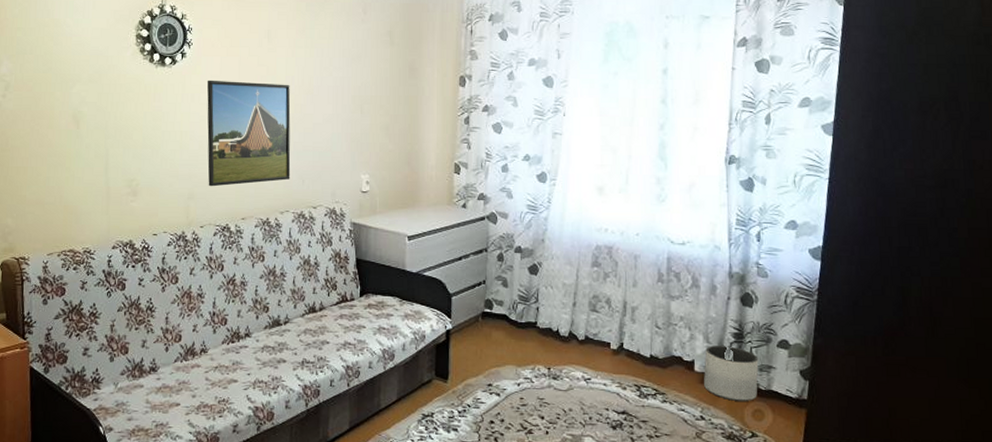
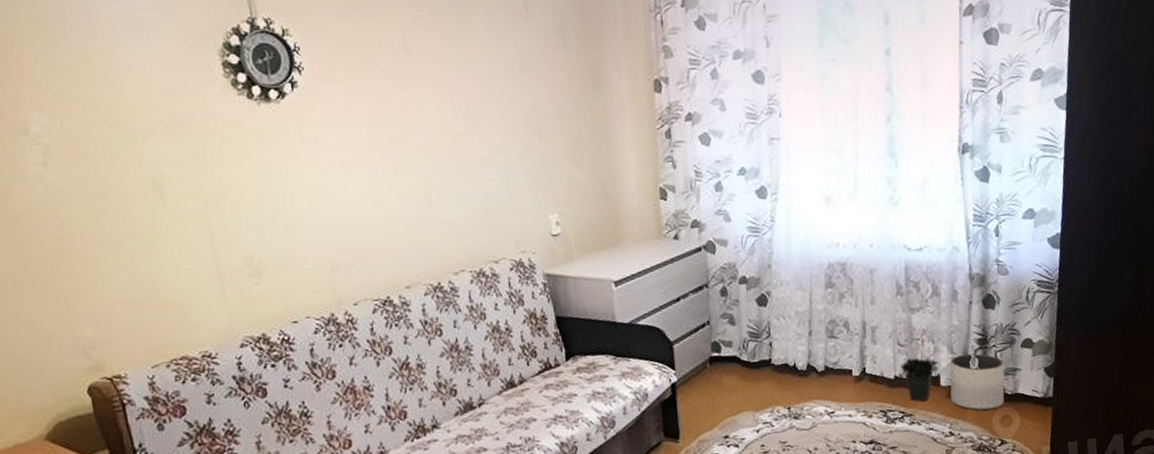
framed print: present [207,80,291,187] -> none [331,110,461,253]
potted plant: none [654,316,694,383] -> present [899,332,939,402]

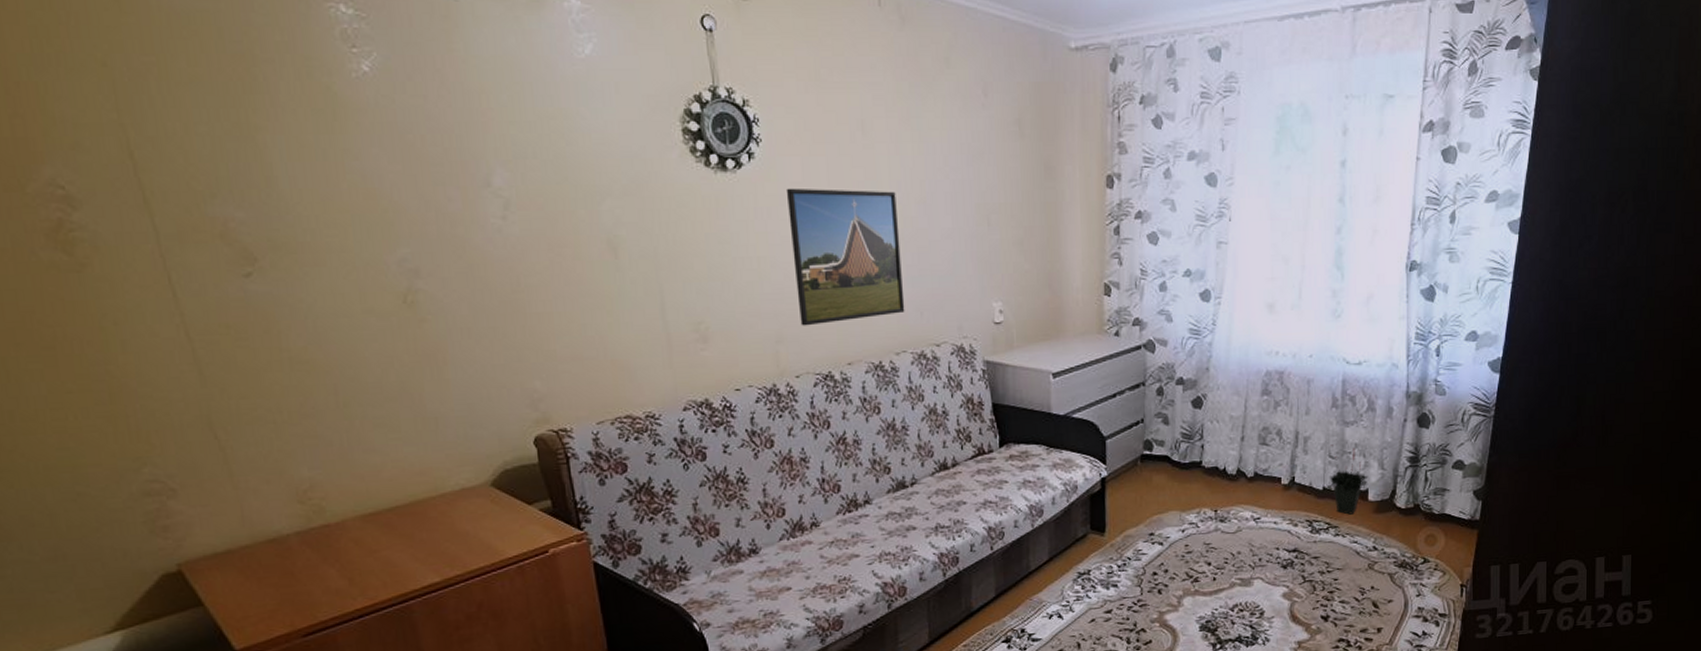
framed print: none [331,110,461,253] -> present [786,188,905,326]
planter: present [950,353,1005,411] -> none [1378,471,1433,529]

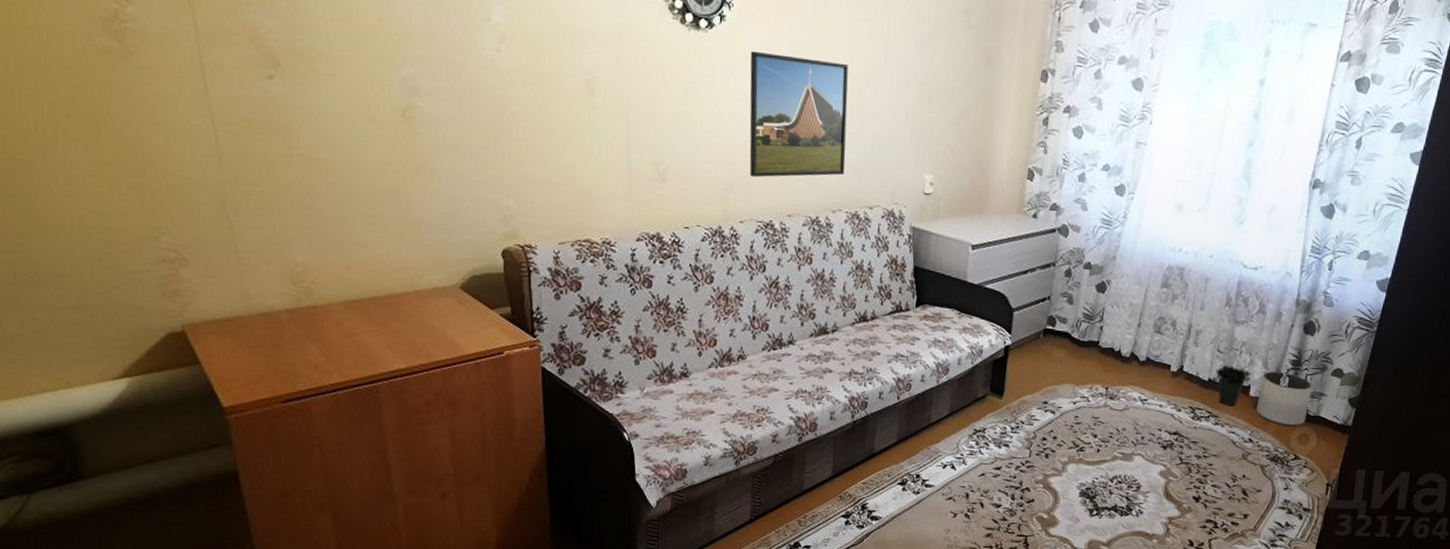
planter: none [1378,471,1433,529] -> present [1256,371,1312,427]

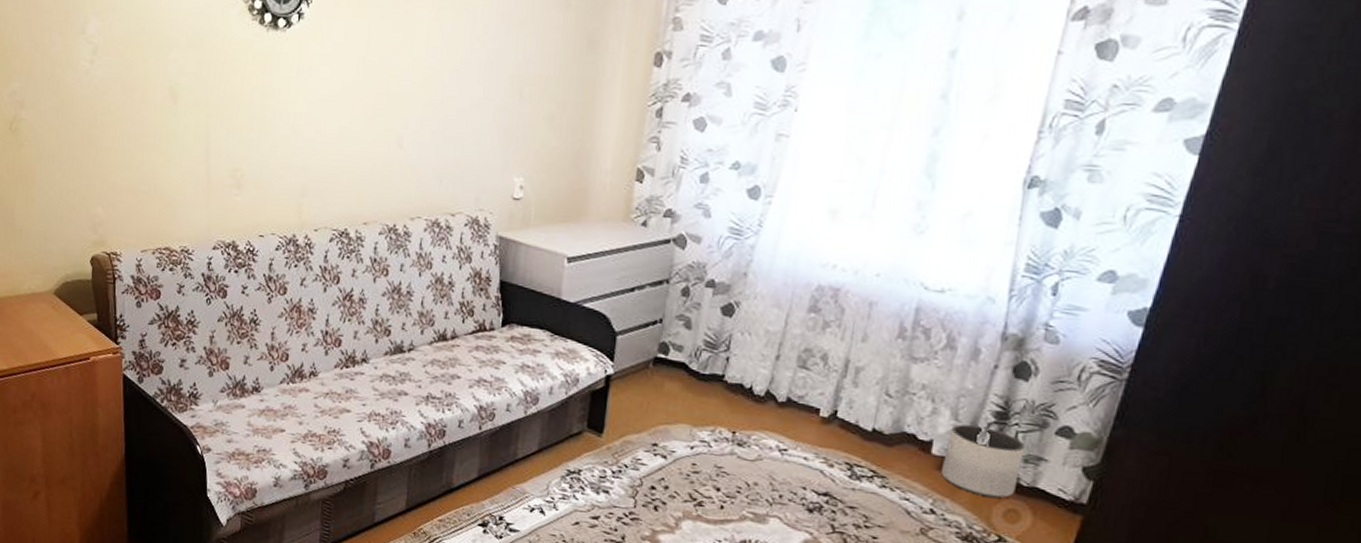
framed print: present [749,50,849,178] -> none [325,48,431,183]
potted plant: present [1213,340,1252,407] -> none [878,381,935,467]

